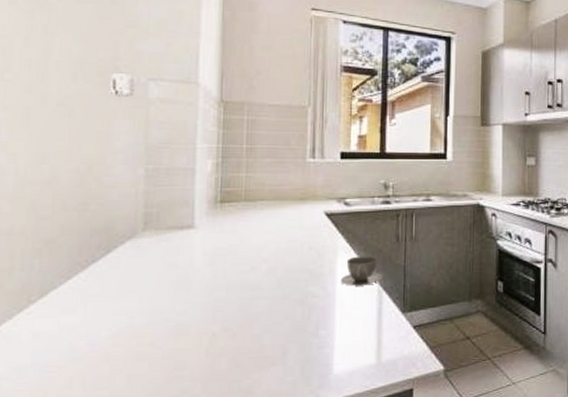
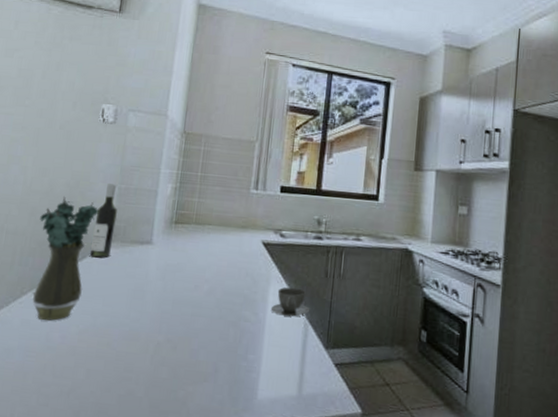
vase: none [43,184,122,329] -> present [32,196,99,321]
bottle: none [115,164,146,250] -> present [89,183,117,258]

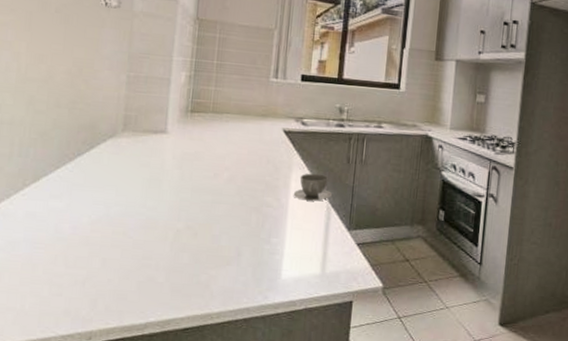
vase: present [32,196,99,321] -> none [37,84,106,212]
bottle: present [89,183,117,258] -> none [98,70,127,148]

